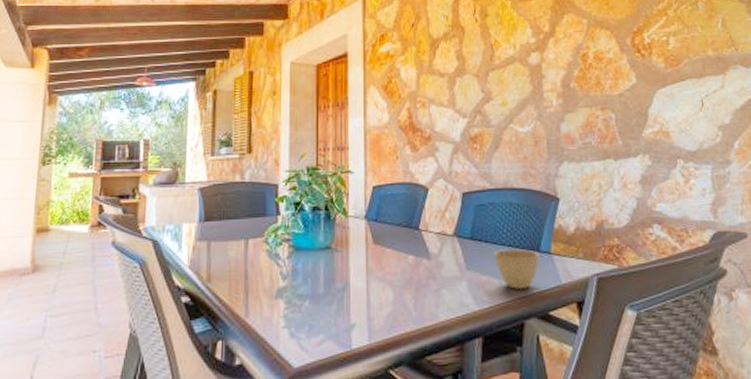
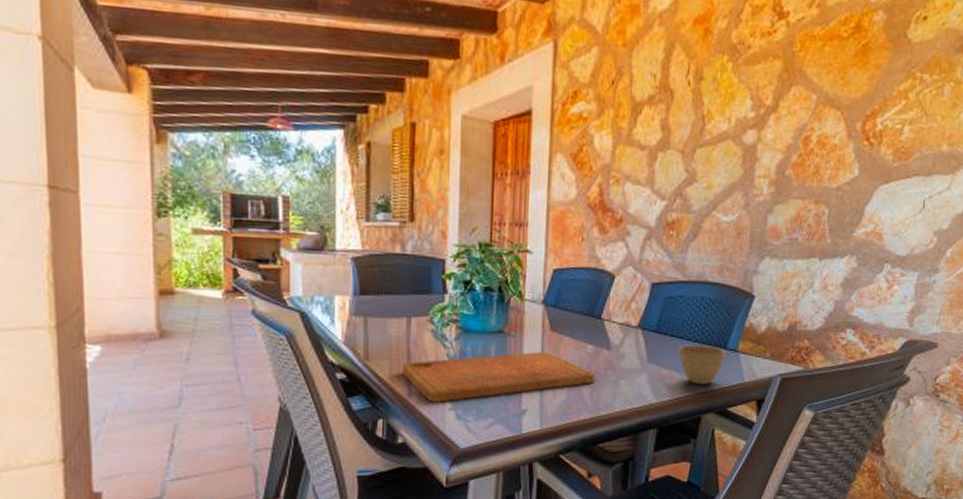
cutting board: none [239,265,418,321] -> present [401,352,595,402]

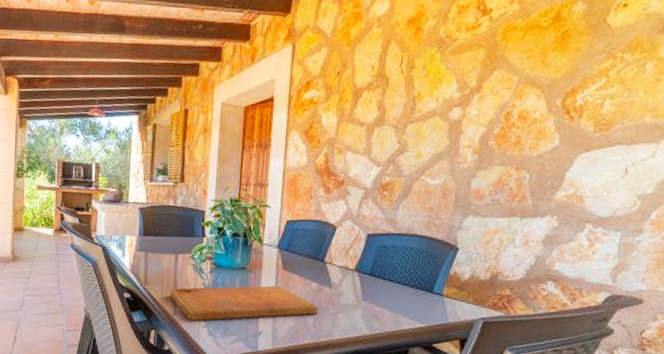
cup: present [678,344,726,386] -> none [389,287,432,323]

